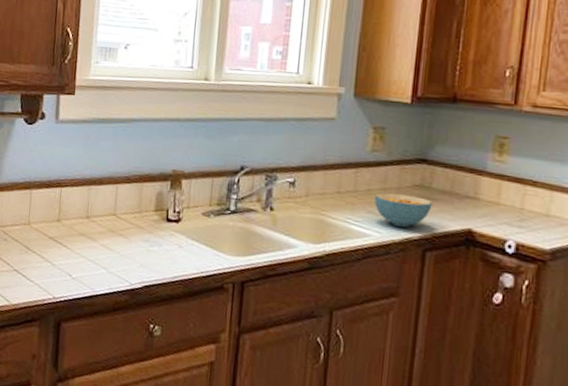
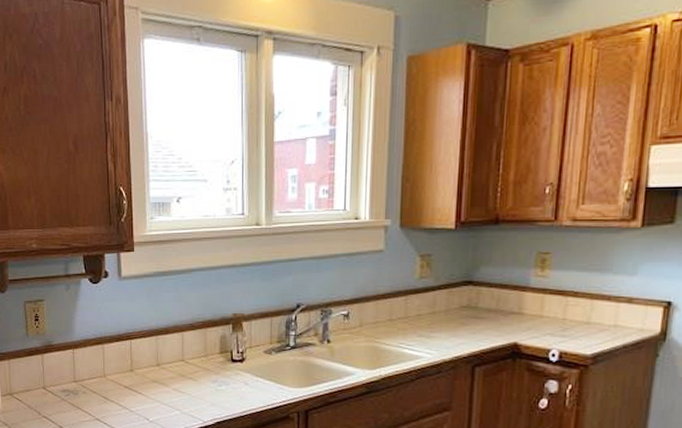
cereal bowl: present [374,193,433,228] -> none [424,316,480,347]

